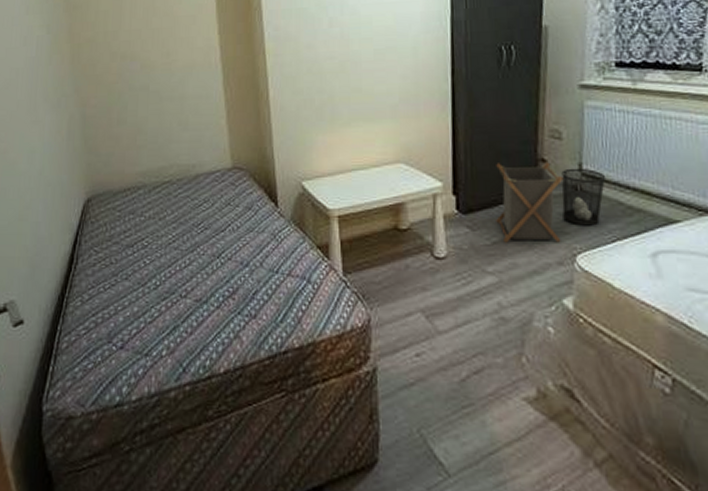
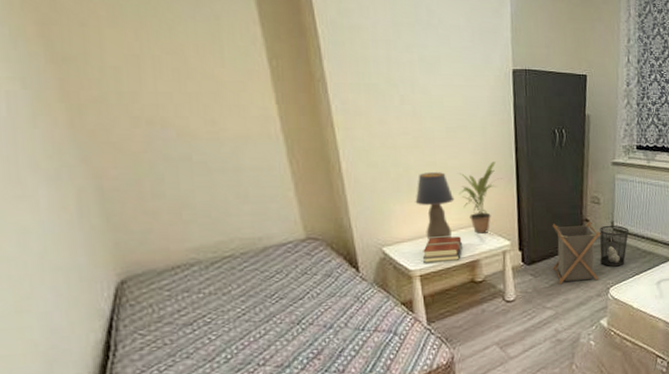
table lamp: none [338,99,380,177] -> present [415,172,455,241]
books: none [343,173,386,202] -> present [423,236,462,263]
potted plant: none [384,86,436,171] -> present [458,161,503,234]

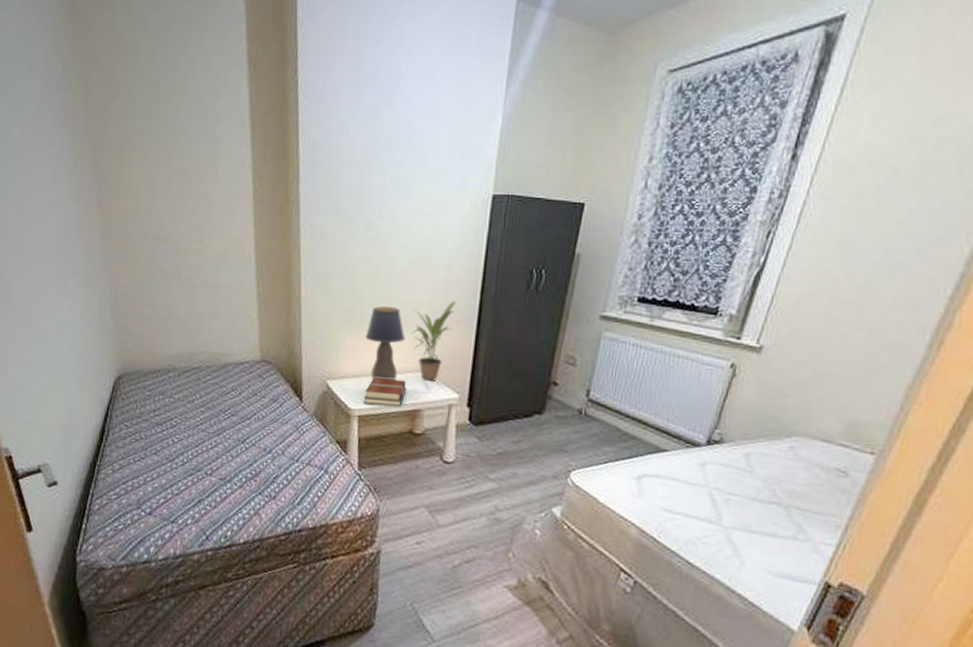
laundry basket: present [552,221,601,285] -> none [503,382,571,459]
waste bin: present [599,225,630,267] -> none [564,393,610,447]

